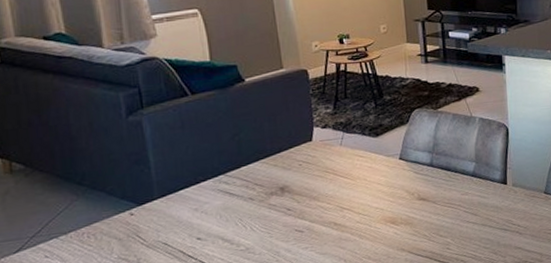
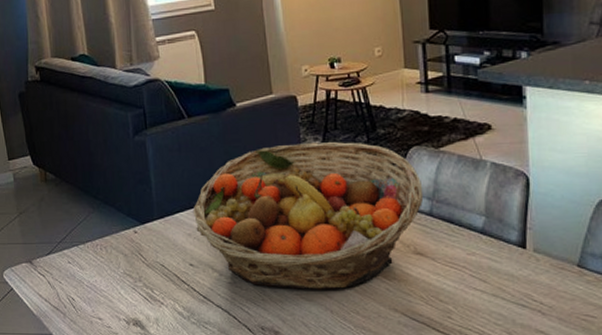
fruit basket: none [199,108,425,249] -> present [192,142,424,290]

